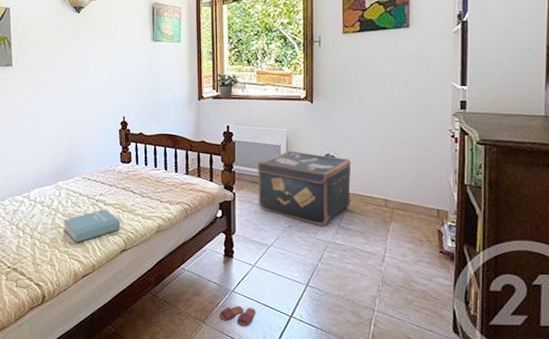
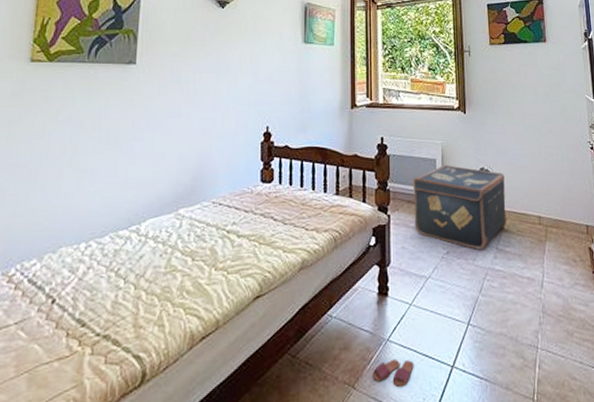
book: present [63,209,121,243] -> none [181,242,256,291]
potted plant: present [215,73,239,99] -> none [369,80,393,108]

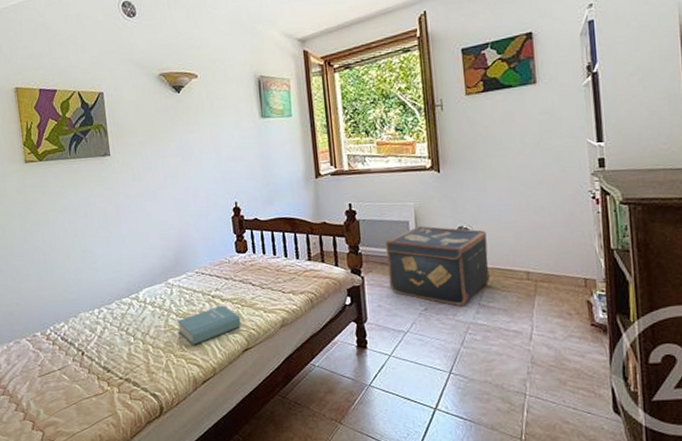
book: none [181,242,256,291] -> present [177,305,241,345]
slippers: present [372,358,414,387] -> none [357,401,397,424]

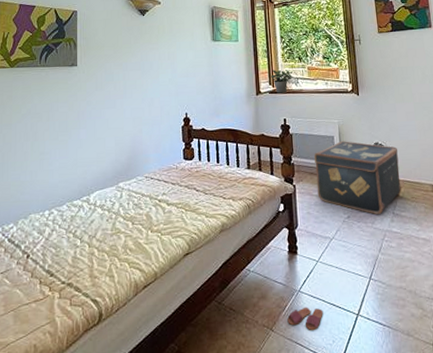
book: present [177,305,241,345] -> none [124,209,184,249]
potted plant: none [332,147,358,175] -> present [271,70,293,93]
slippers: none [357,401,397,424] -> present [287,306,323,330]

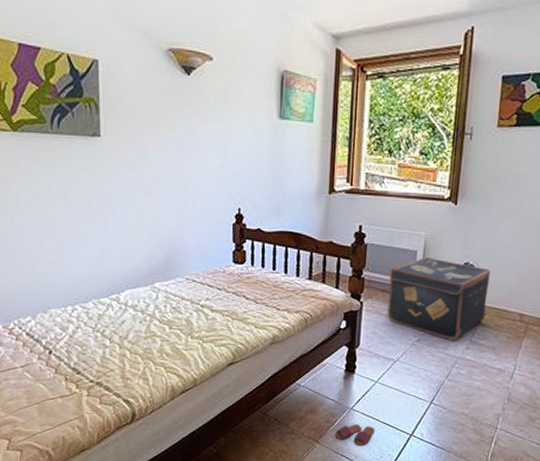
potted plant: present [271,70,293,93] -> none [350,163,378,194]

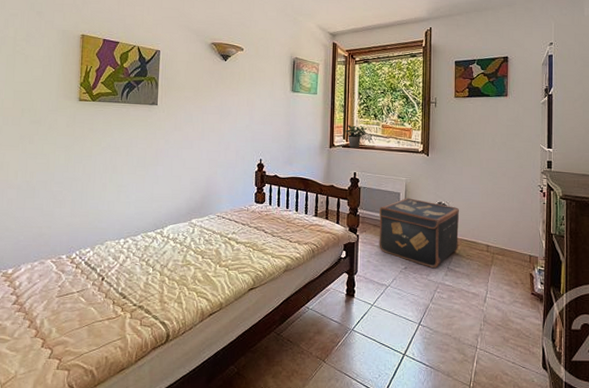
slippers: present [335,424,375,445] -> none [339,344,373,364]
potted plant: none [350,163,378,194] -> present [346,125,366,148]

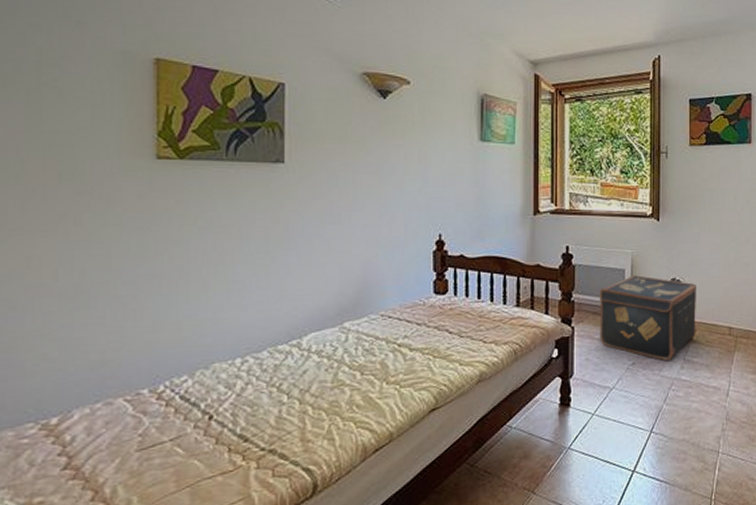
potted plant: present [346,125,366,148] -> none [554,184,581,214]

